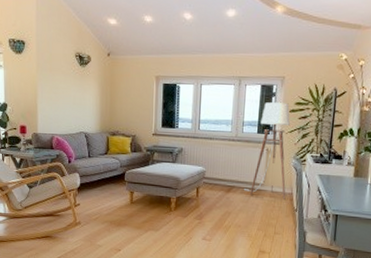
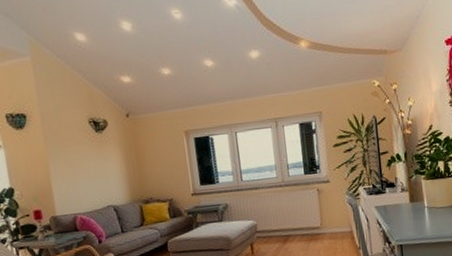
floor lamp: present [244,102,290,199] -> none [302,138,347,241]

